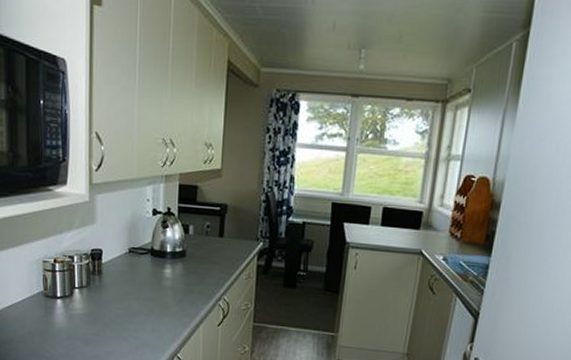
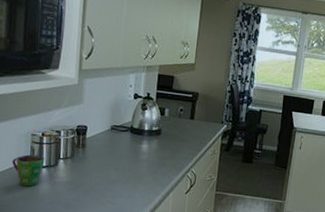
cup: none [24,284,59,320] -> present [12,154,45,187]

